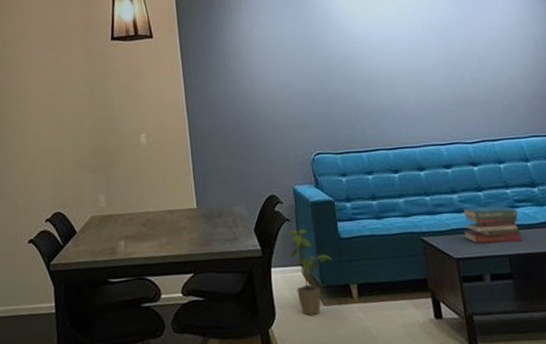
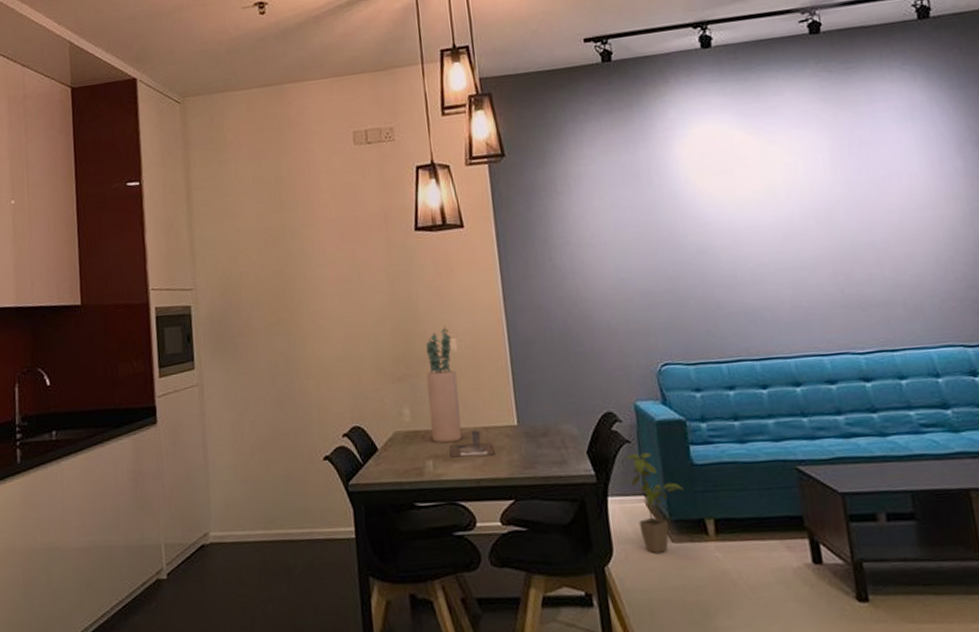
vase: none [119,122,150,226] -> present [425,326,463,444]
place setting: none [139,213,177,238] -> present [449,430,495,458]
books: present [462,205,522,244] -> none [850,430,929,476]

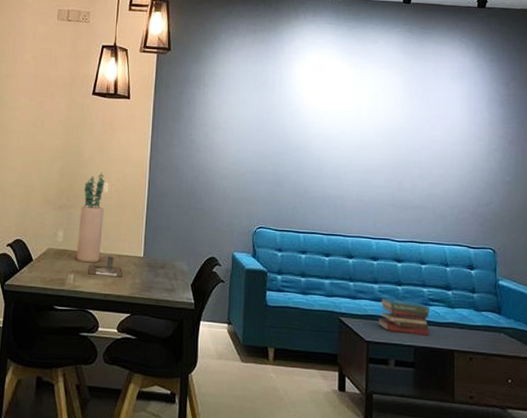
house plant: present [626,452,683,555] -> none [219,291,256,370]
books: none [850,430,929,476] -> present [378,297,429,336]

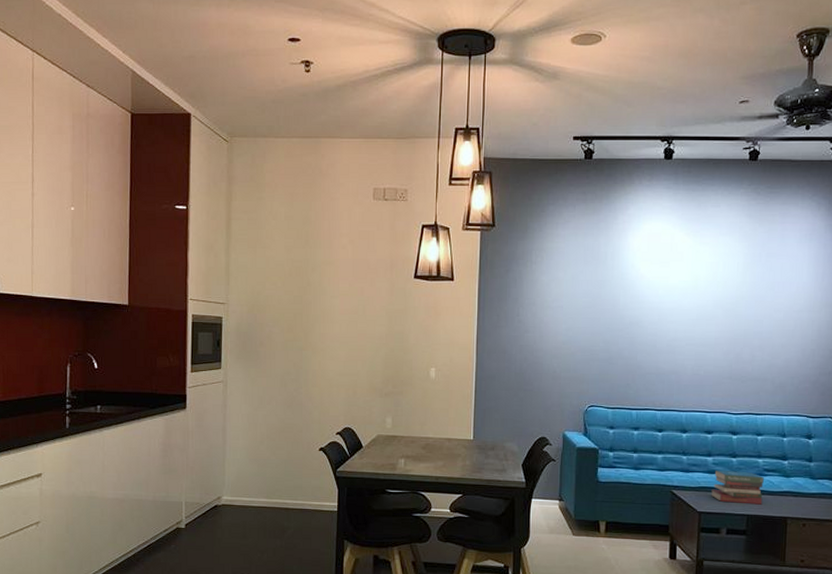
vase: present [76,172,105,263] -> none [406,357,432,448]
place setting: present [88,256,122,277] -> none [418,440,453,459]

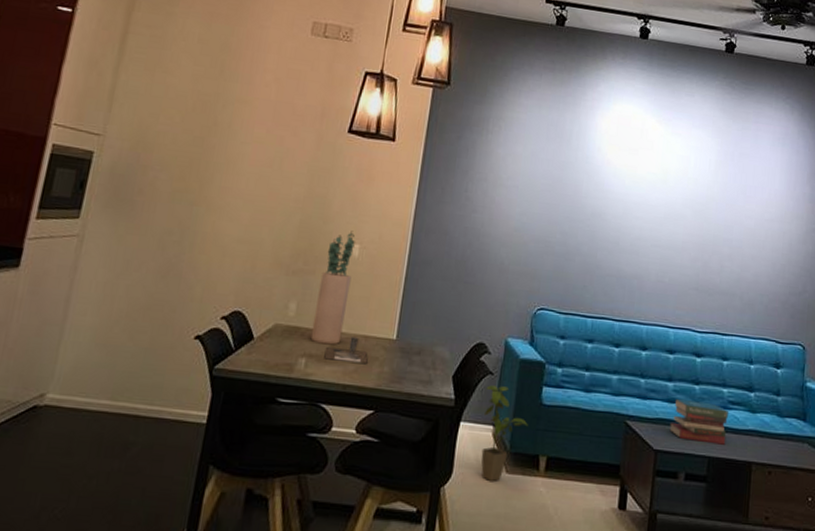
vase: none [406,357,432,448] -> present [310,230,355,345]
place setting: none [418,440,453,459] -> present [324,336,368,363]
house plant: none [550,469,588,543] -> present [481,385,528,482]

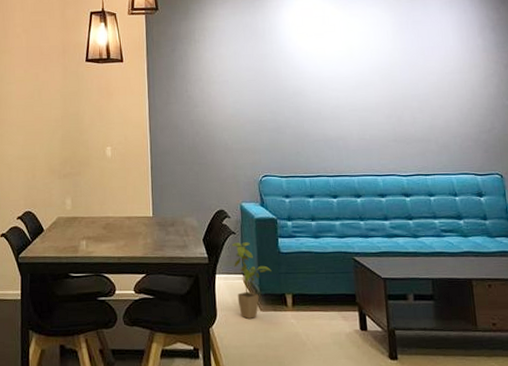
vase: present [310,230,355,345] -> none [85,137,110,228]
place setting: present [324,336,368,363] -> none [99,219,134,239]
books: present [669,398,728,445] -> none [392,233,445,268]

